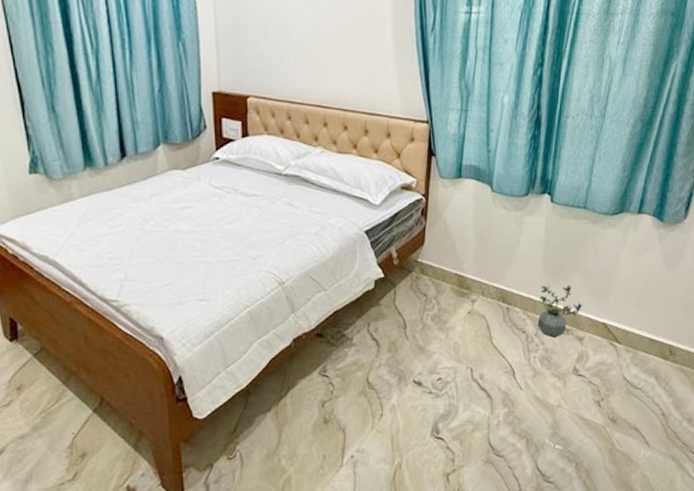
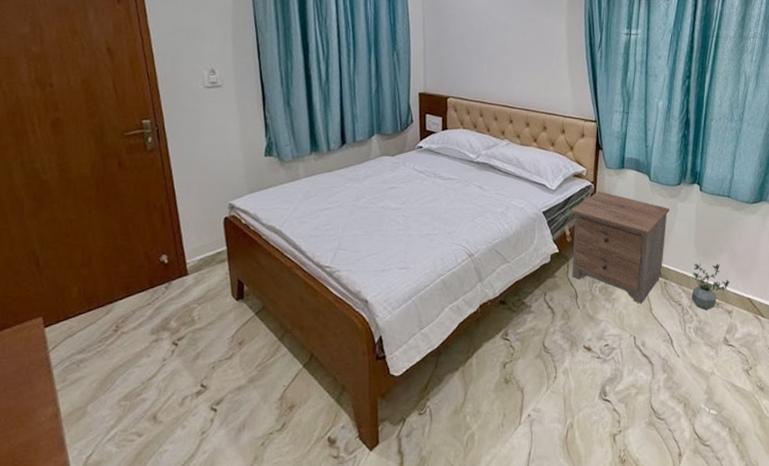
nightstand: none [397,205,515,332] -> present [570,191,670,304]

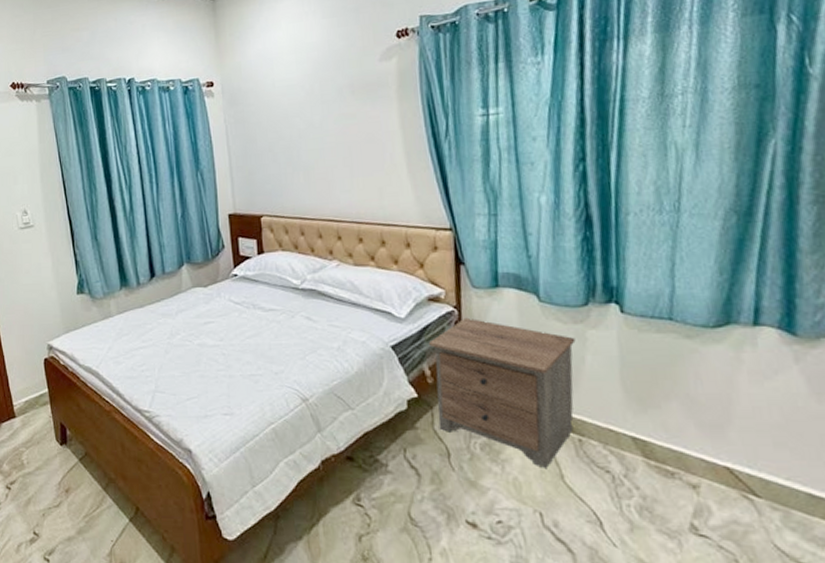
potted plant: present [691,262,729,311] -> none [623,413,689,483]

